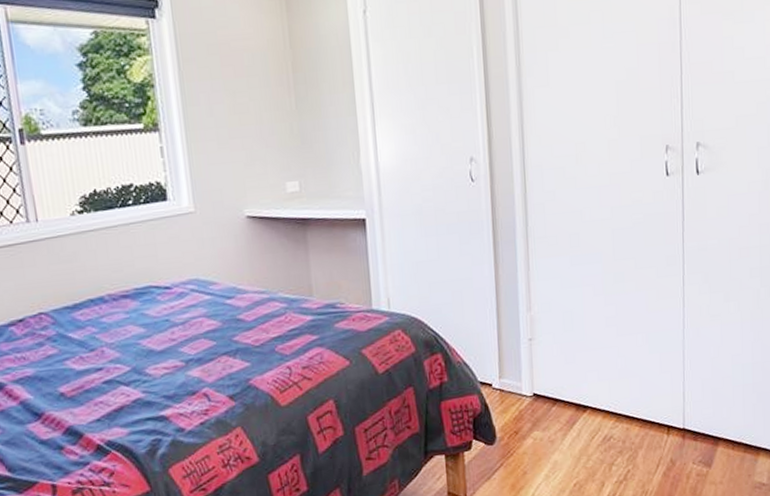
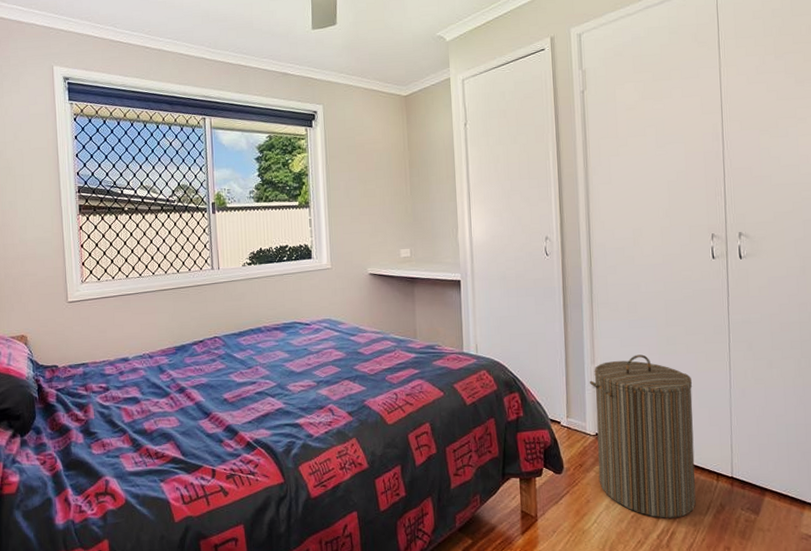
laundry hamper: none [525,296,644,483] -> present [590,354,696,518]

